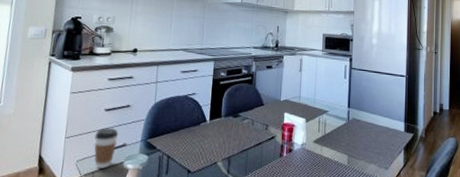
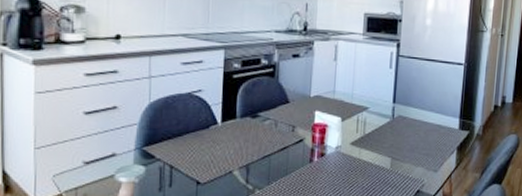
coffee cup: present [94,128,118,168] -> none [72,135,104,183]

